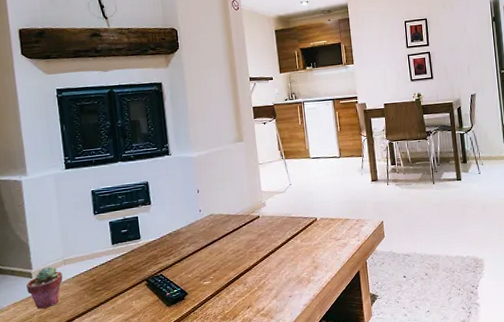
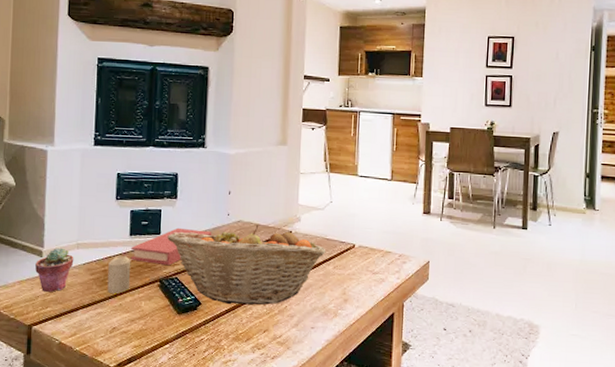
candle: none [96,263,120,299] -> present [107,255,131,294]
book: none [115,228,188,266] -> present [130,227,212,266]
fruit basket: none [147,215,293,290] -> present [167,224,326,305]

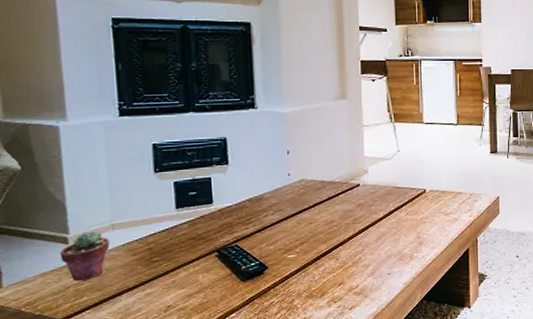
candle: present [107,255,131,294] -> none [153,229,183,271]
book: present [130,227,212,266] -> none [179,193,273,235]
fruit basket: present [167,224,326,305] -> none [221,181,397,264]

